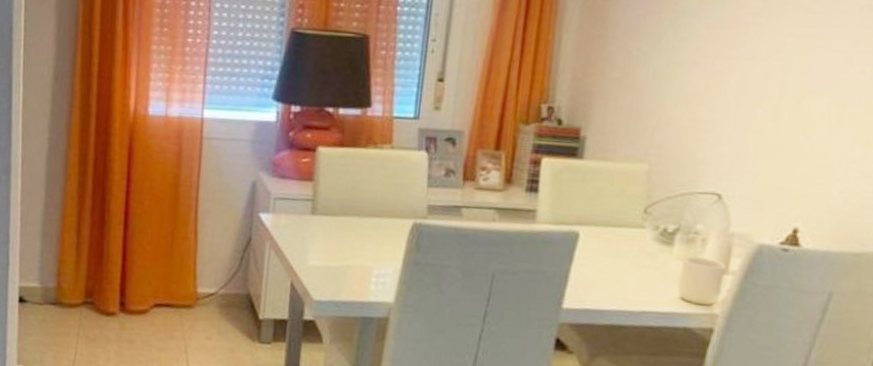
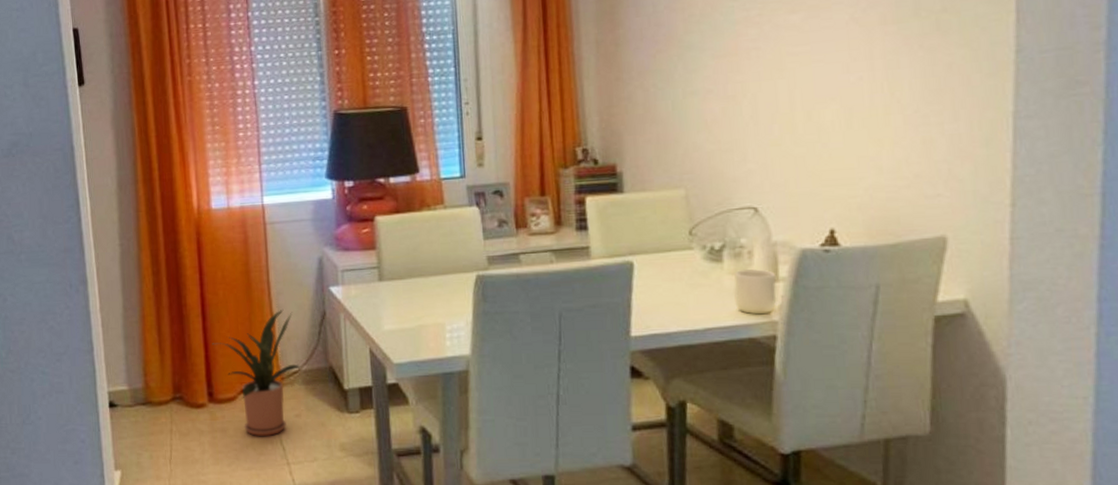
house plant: none [130,228,219,355] -> present [212,308,302,437]

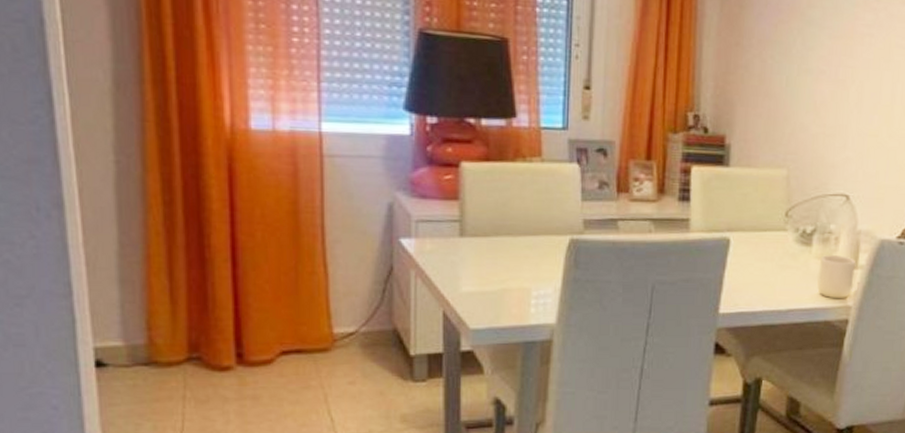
house plant: present [212,308,302,437] -> none [244,259,360,406]

